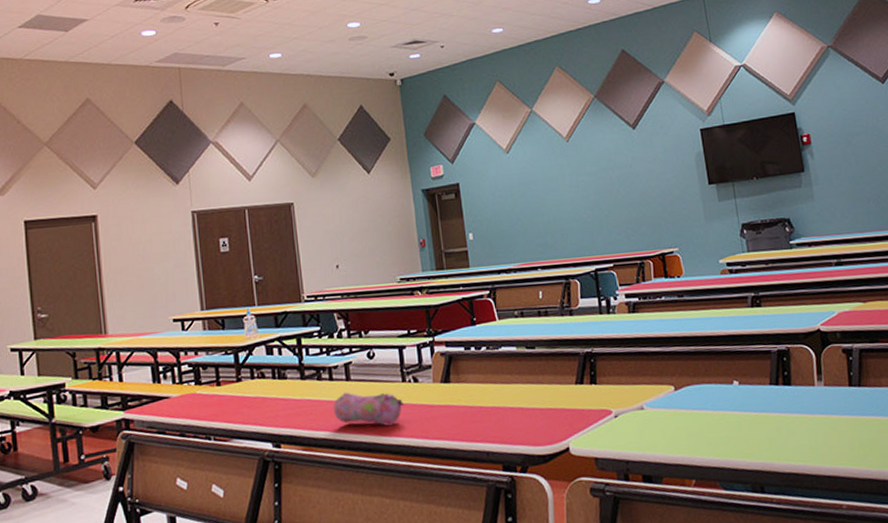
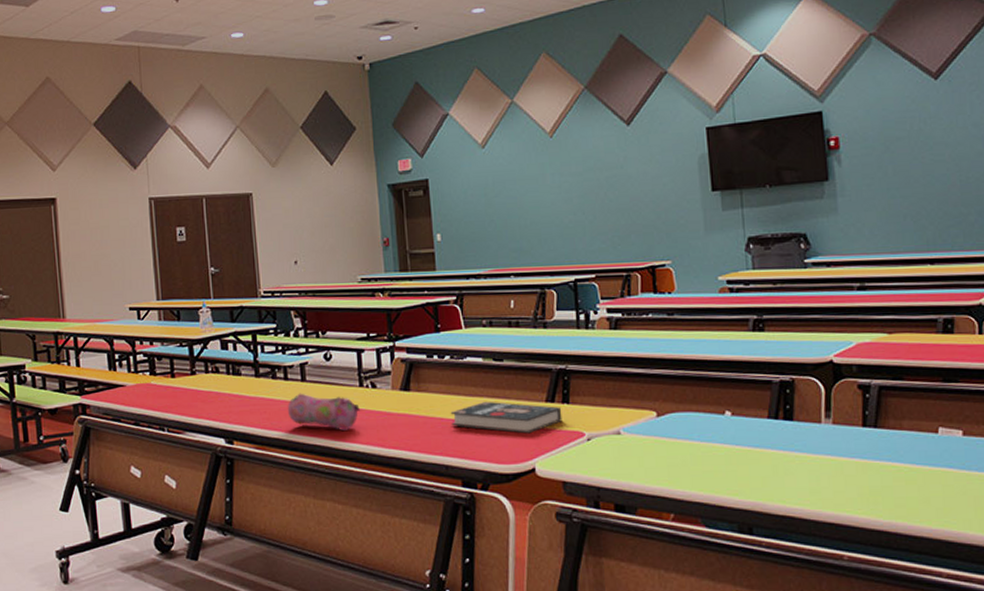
book: none [489,387,591,416] -> present [450,401,562,434]

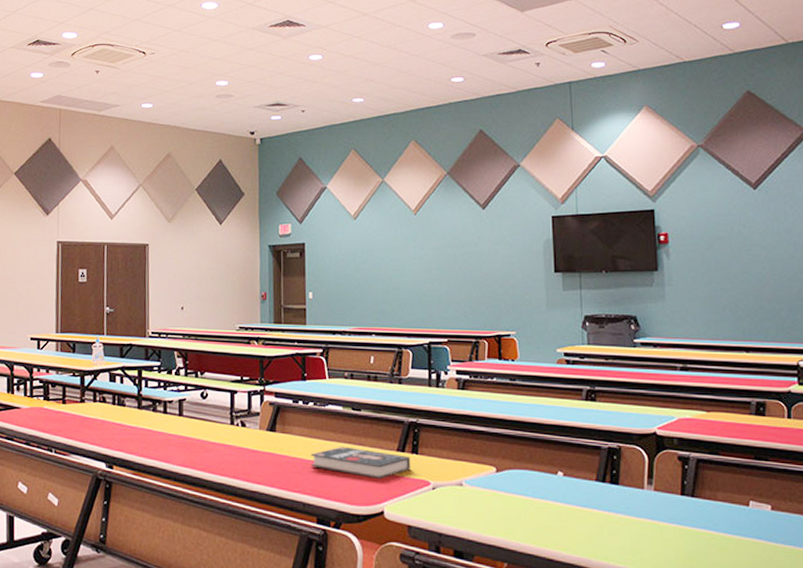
pencil case: present [287,393,361,430] -> none [164,426,230,464]

